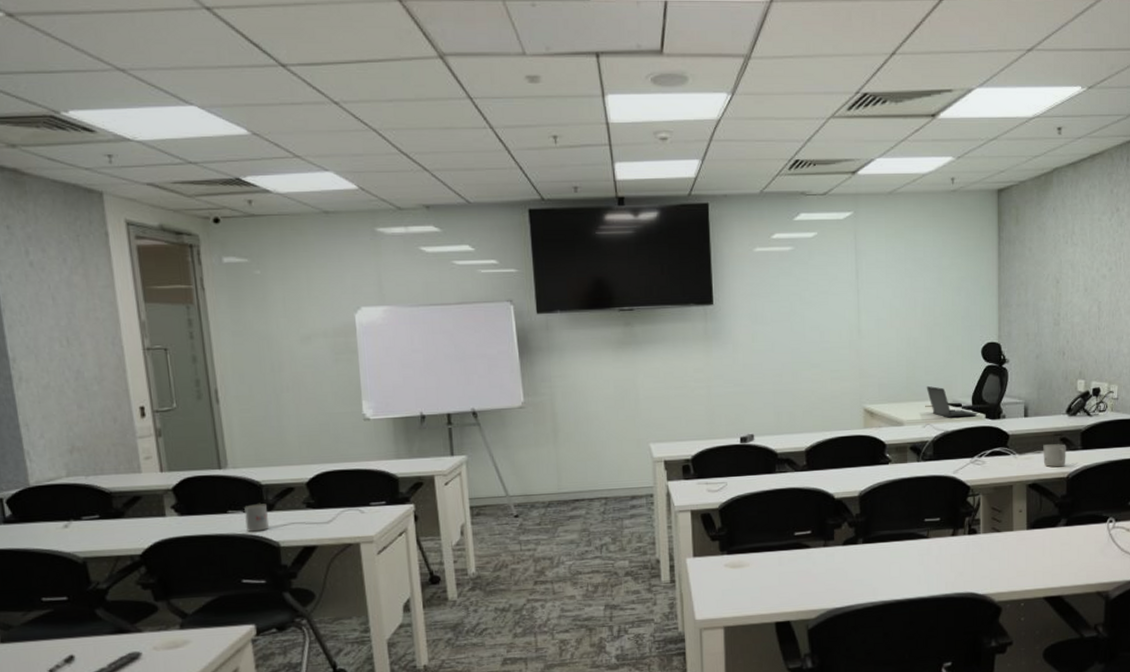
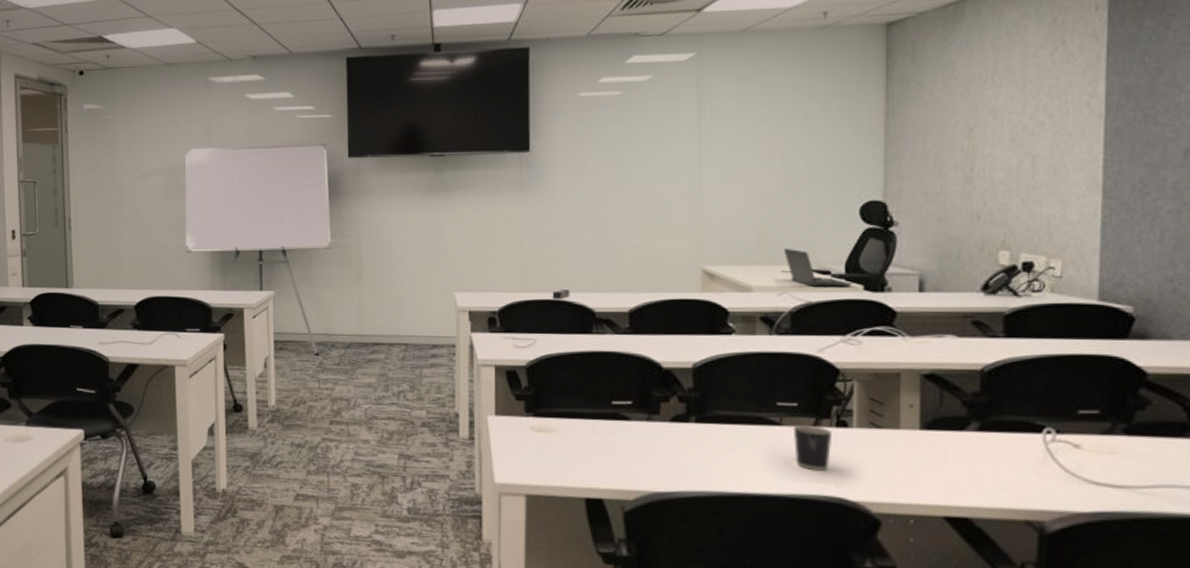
mug: present [244,504,270,532] -> none [83,321,102,346]
mug: none [937,535,965,573] -> present [793,425,831,471]
mug: present [1043,444,1066,468] -> none [946,327,981,357]

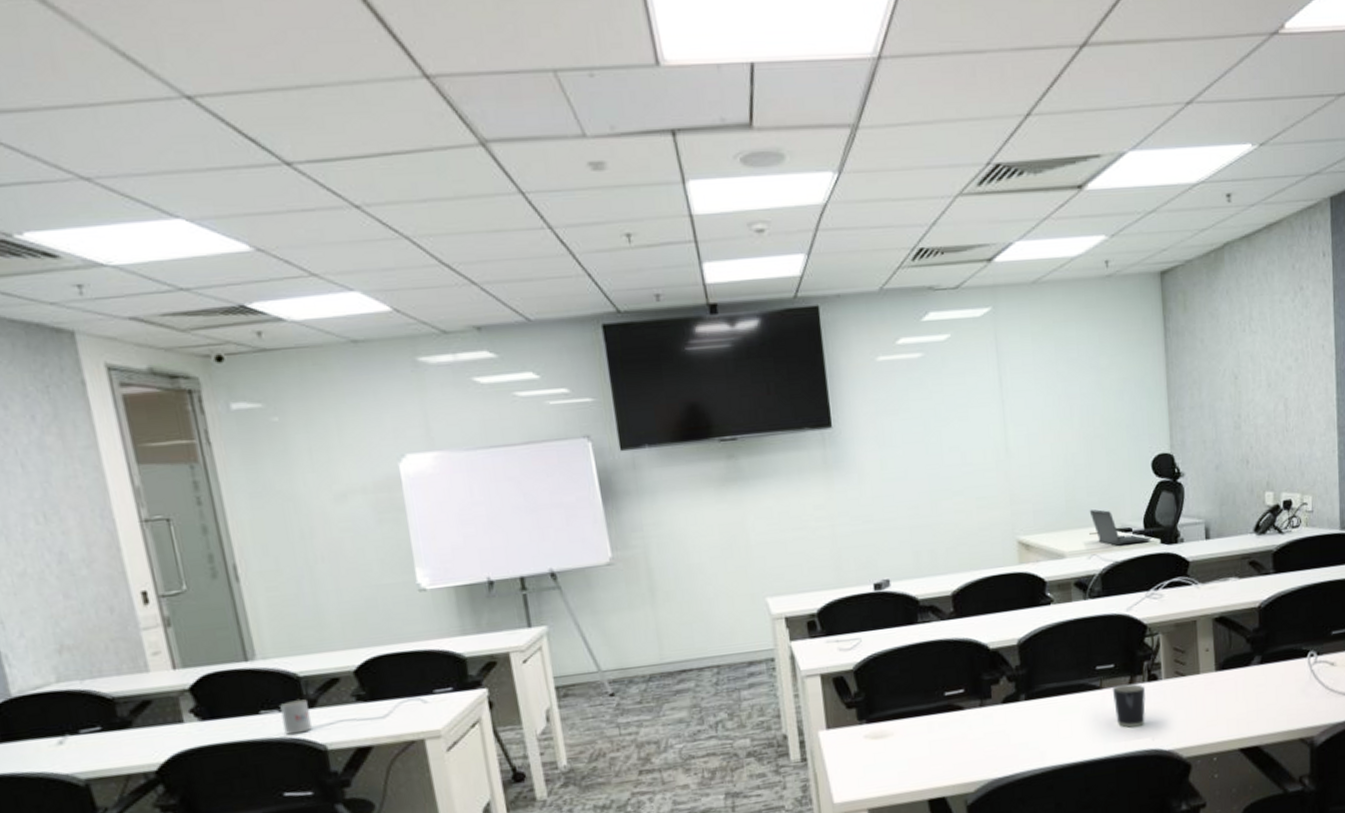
mug: none [83,321,102,346] -> present [280,699,313,735]

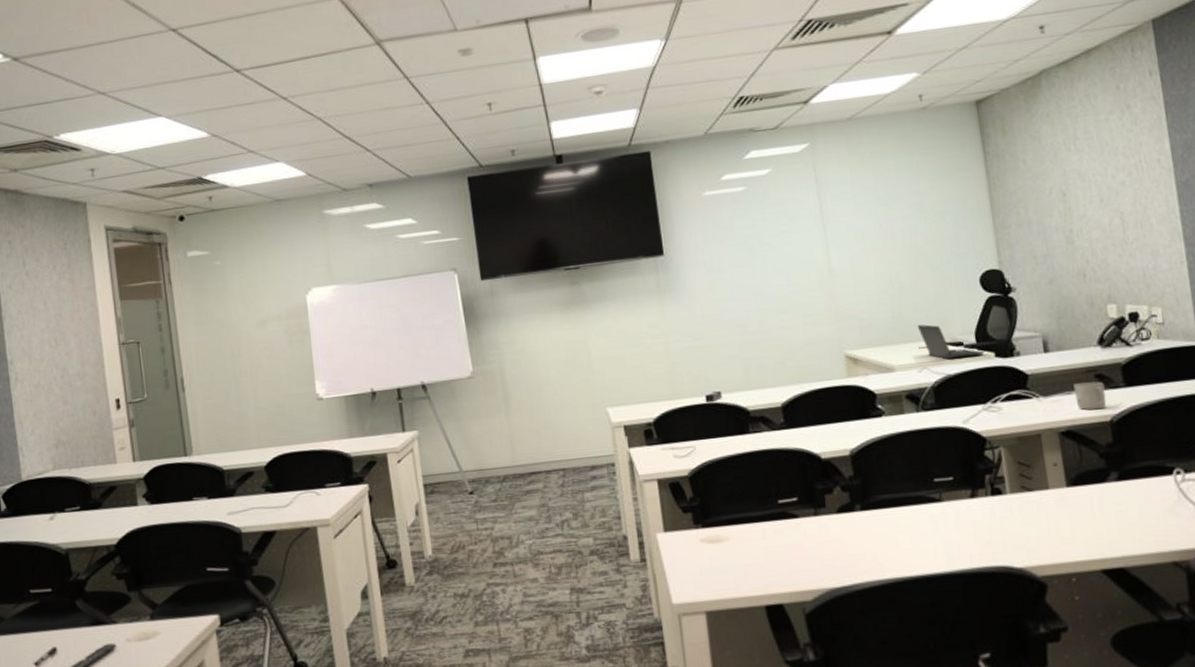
mug: present [280,699,313,735] -> none [208,489,232,519]
mug: present [1112,683,1146,728] -> none [952,496,992,542]
mug: none [1229,568,1257,597] -> present [1073,381,1107,410]

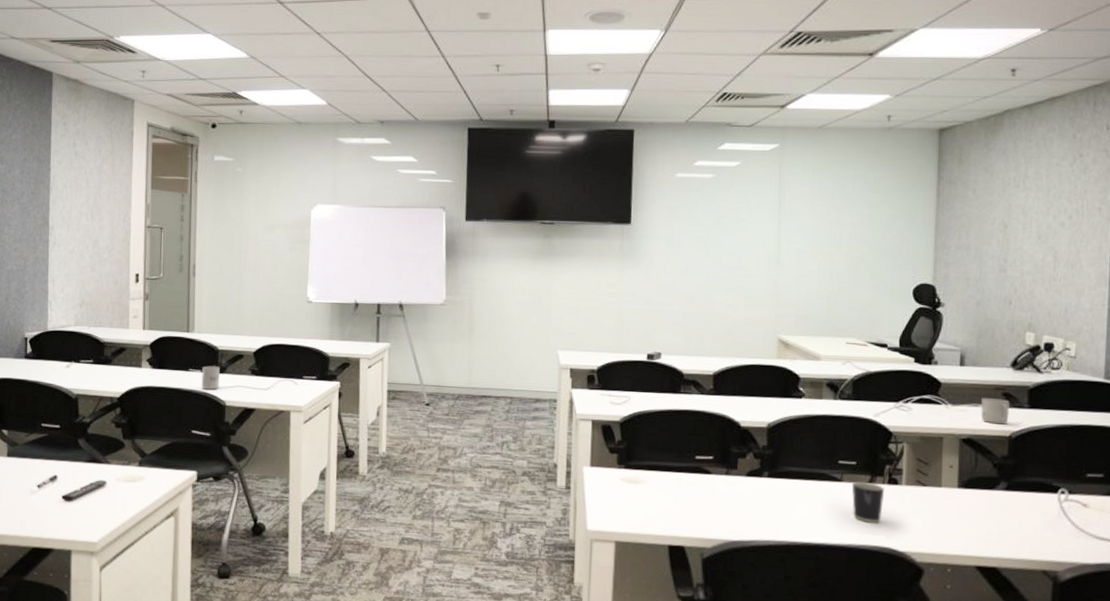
mug: none [208,489,232,519] -> present [201,366,221,390]
laptop computer: present [917,324,985,360] -> none [848,323,906,359]
mug: none [952,496,992,542] -> present [851,481,884,523]

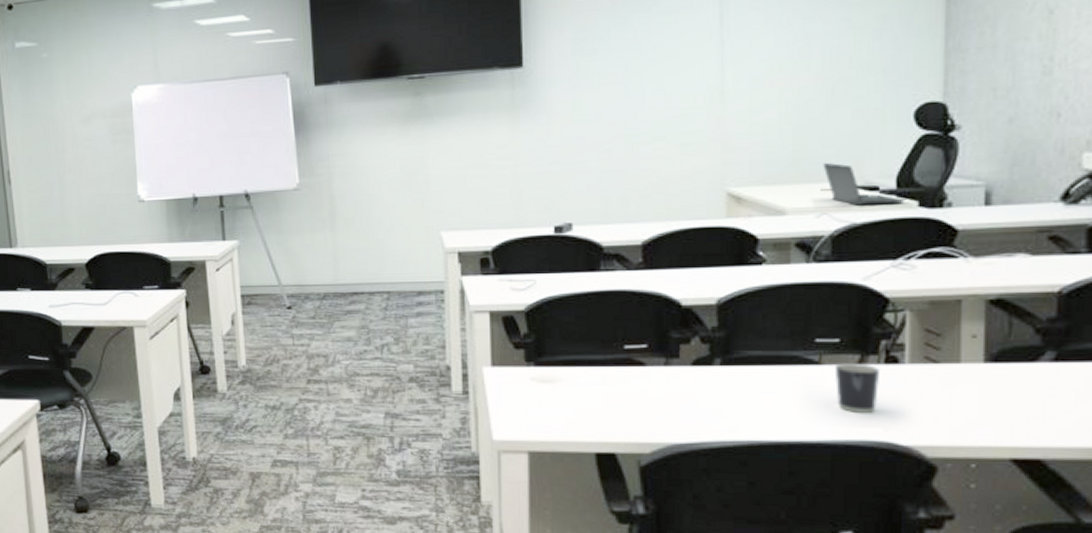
mug: present [201,366,221,390] -> none [31,283,53,310]
laptop computer: none [848,323,906,359] -> present [822,163,906,206]
mug: present [981,398,1010,425] -> none [1016,244,1059,278]

